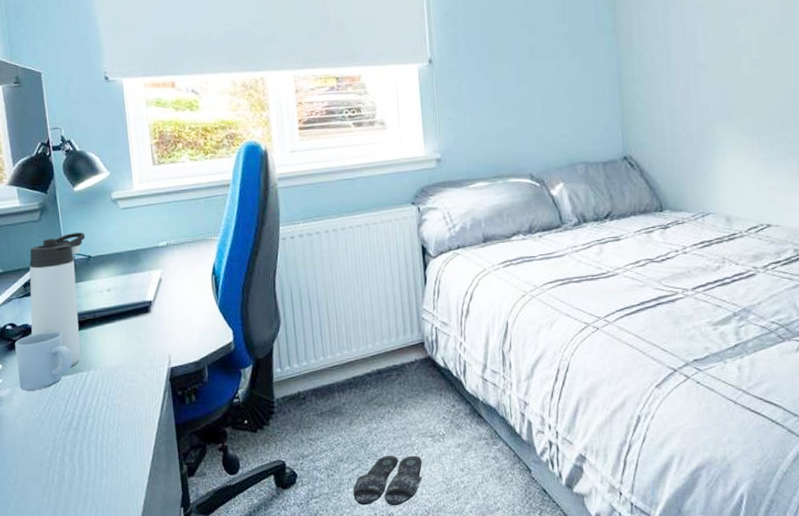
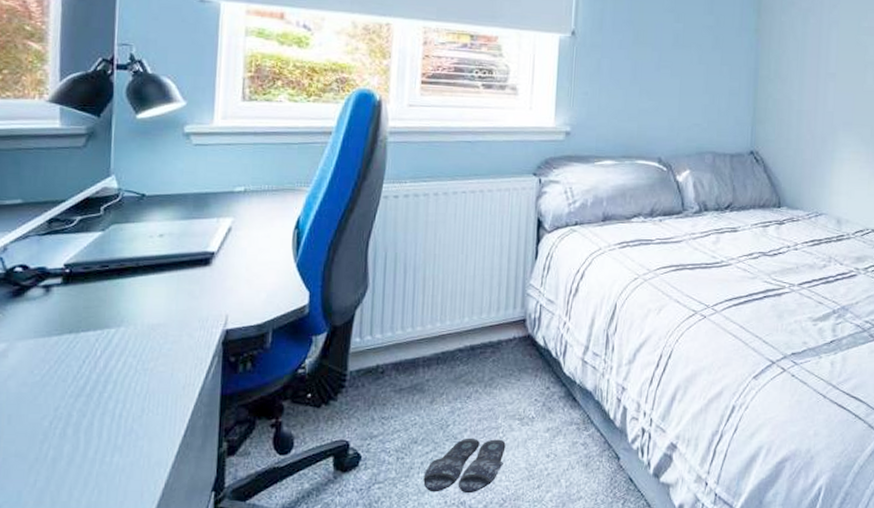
mug: present [15,331,73,391] -> none [20,278,100,347]
thermos bottle: present [29,232,86,367] -> none [47,166,142,322]

